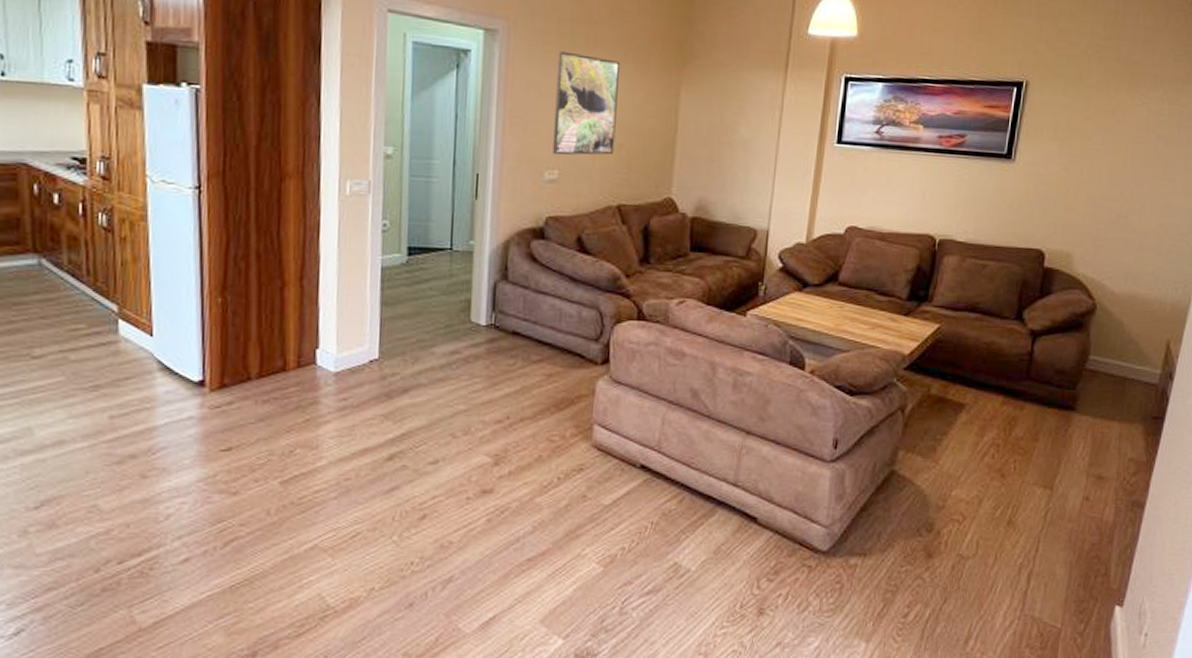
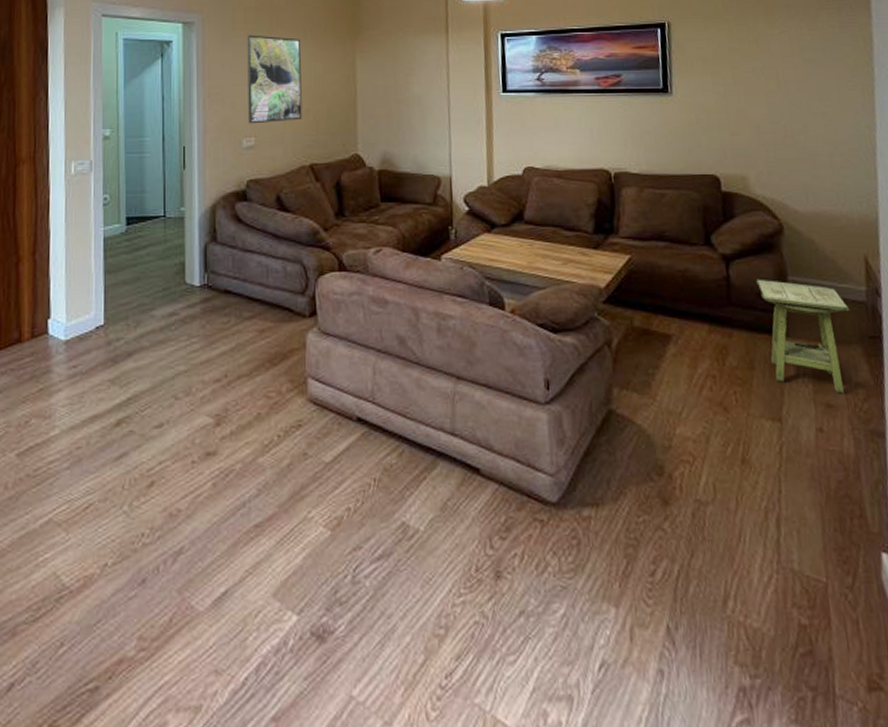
side table: none [1054,356,1141,468] -> present [756,279,850,394]

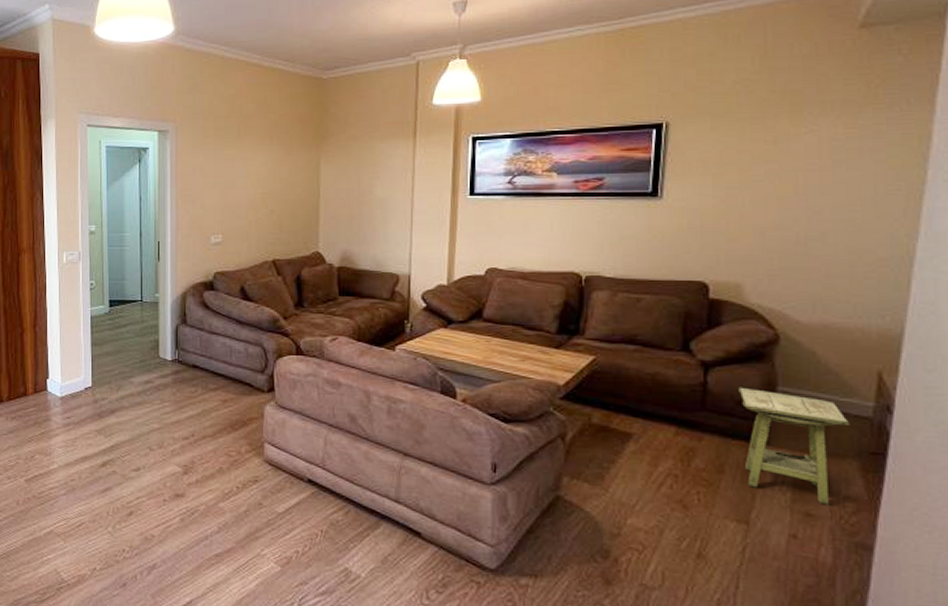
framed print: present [247,35,302,124] -> none [217,141,267,223]

